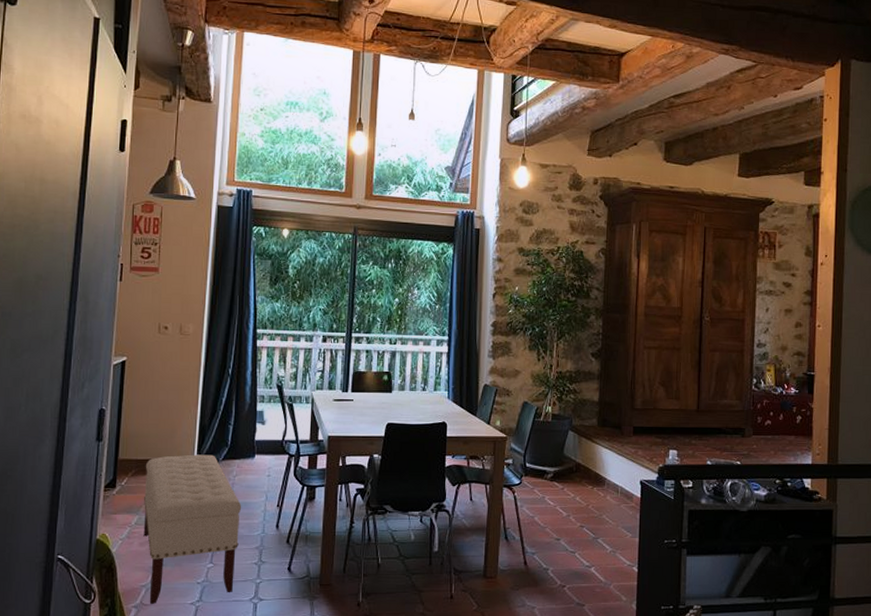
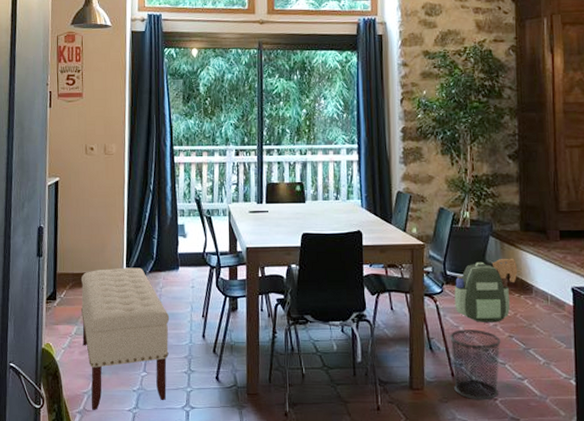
waste bin: none [525,520,573,587] -> present [450,329,501,400]
backpack: none [532,451,592,513] -> present [454,258,517,322]

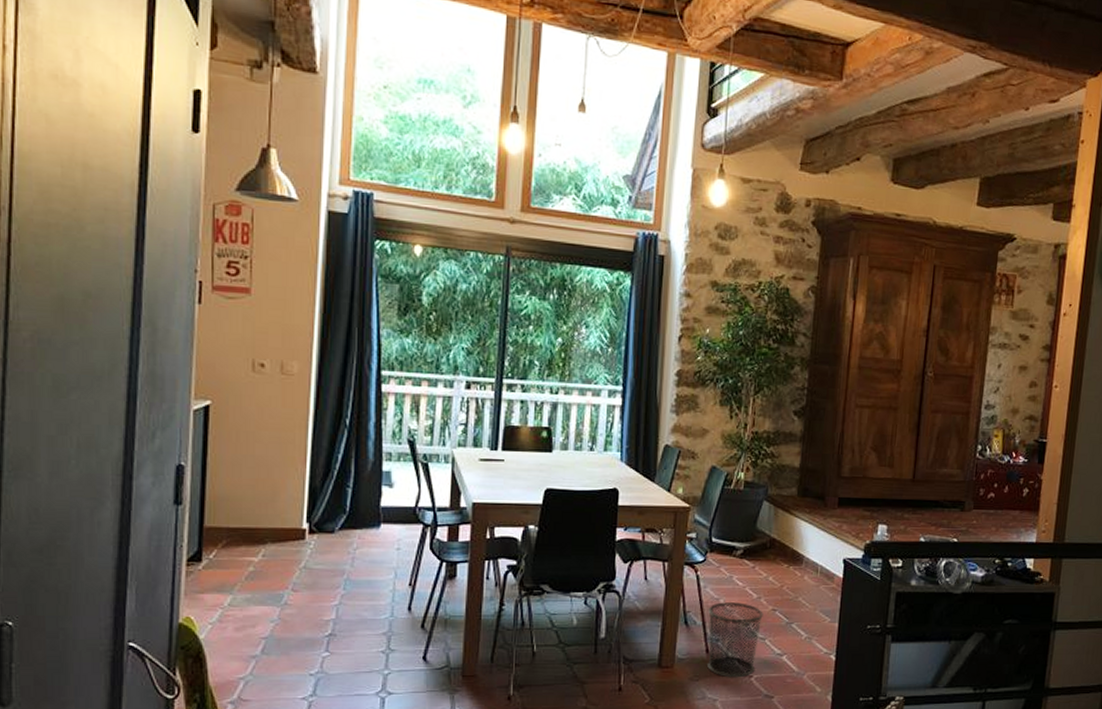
bench: present [80,267,170,411] -> none [238,522,365,700]
backpack: present [454,258,517,322] -> none [717,525,789,595]

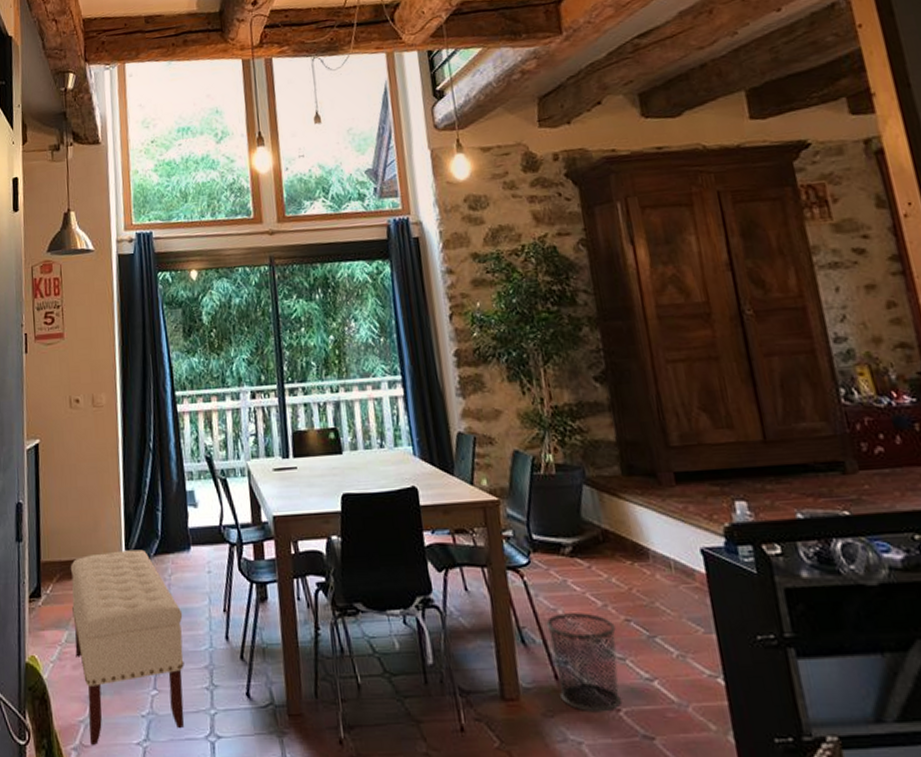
bench: none [238,522,365,700] -> present [70,549,184,746]

